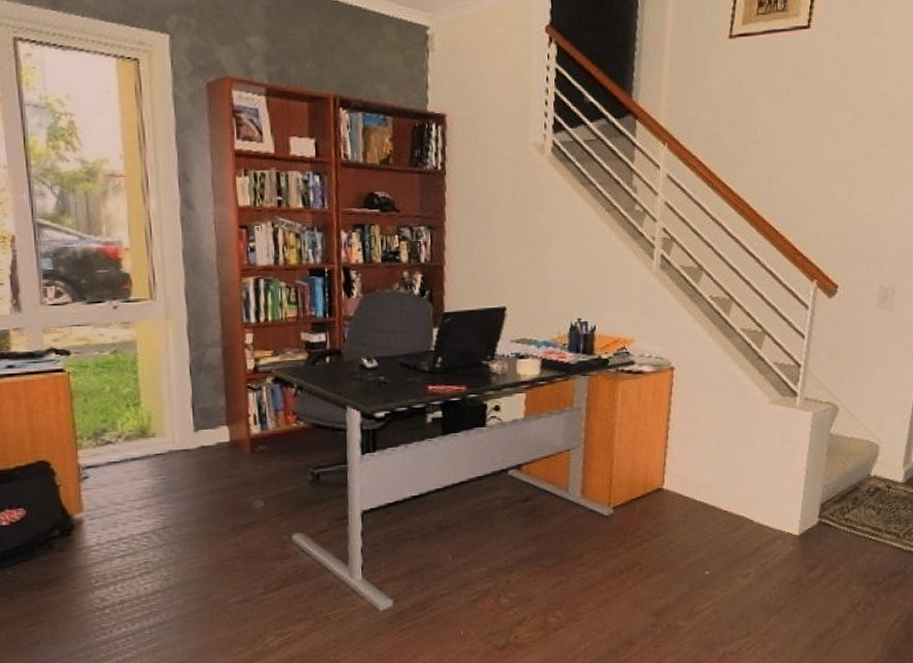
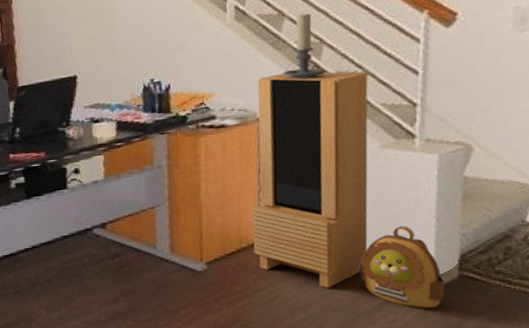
storage cabinet: none [656,325,765,533] -> present [252,72,368,288]
candle holder: none [697,269,732,333] -> present [283,13,326,80]
backpack: none [743,476,808,552] -> present [359,226,445,308]

